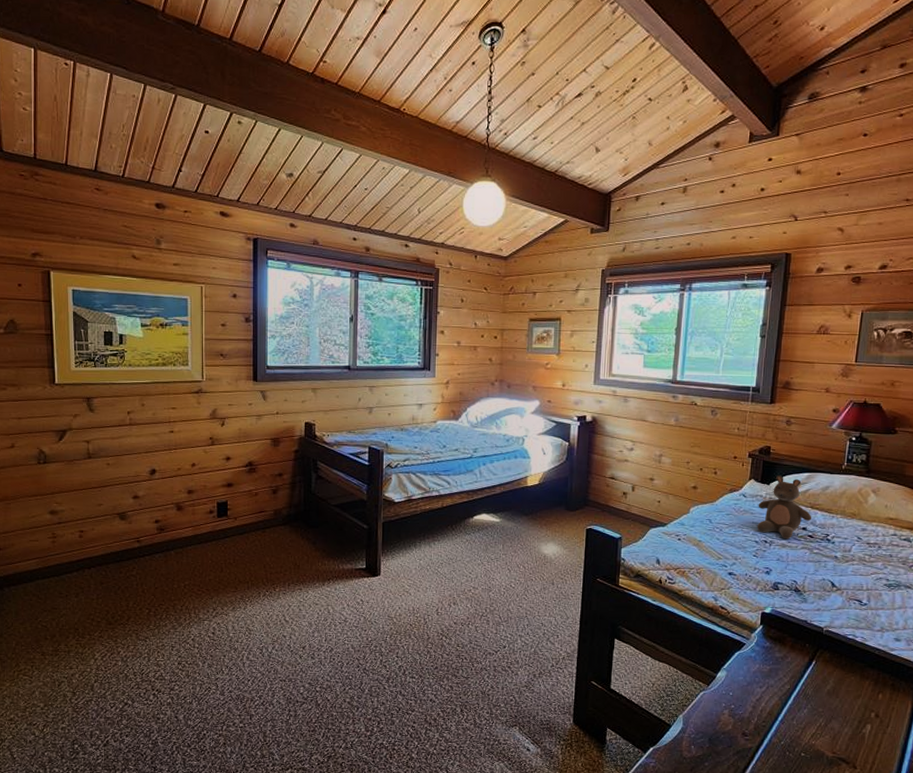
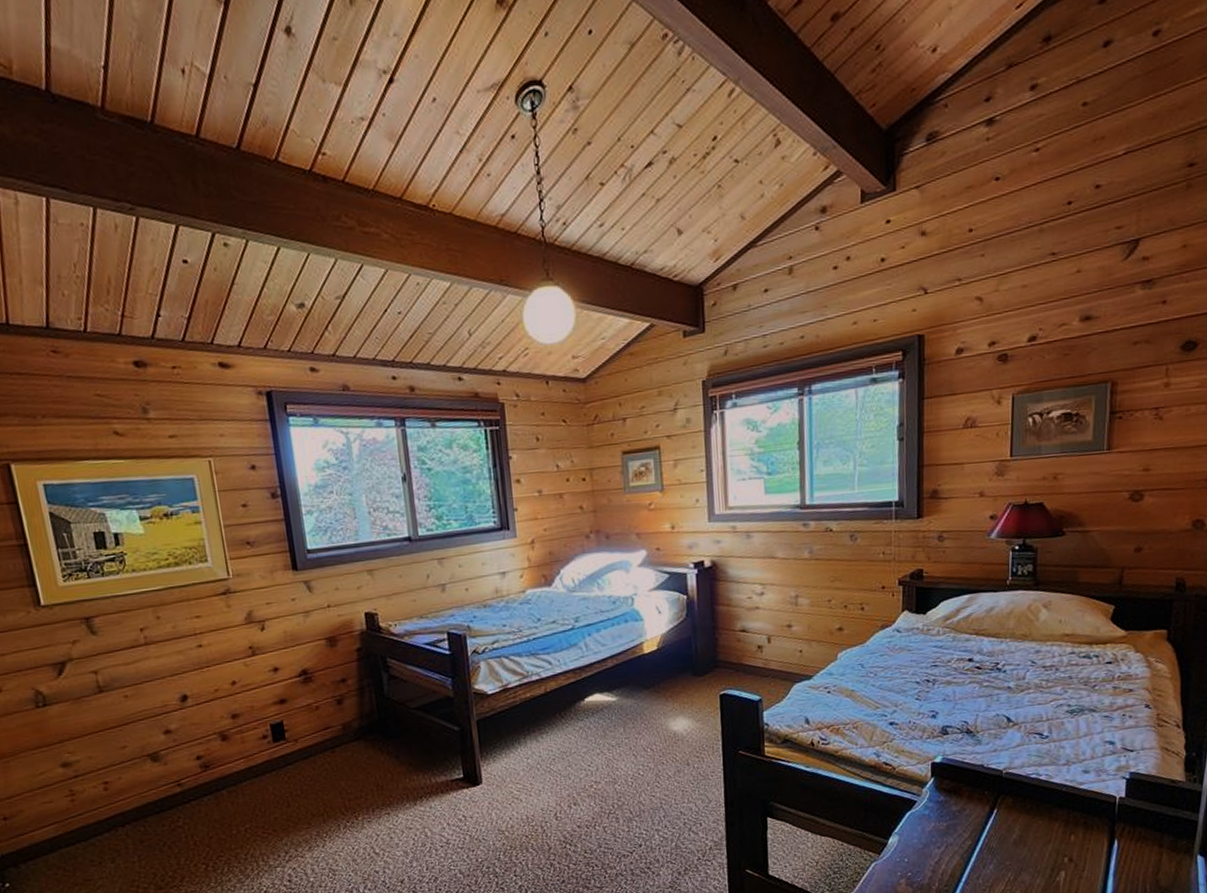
stuffed bear: present [757,475,812,540] -> none [915,601,978,675]

